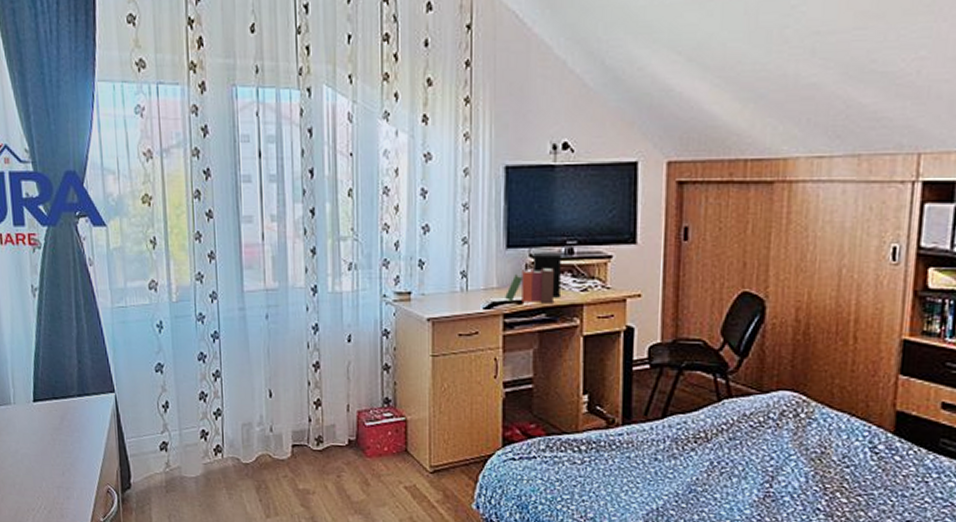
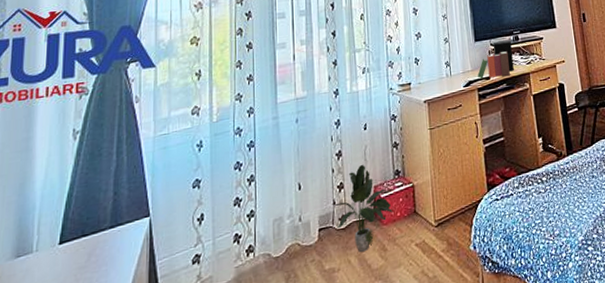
potted plant: none [307,384,378,480] -> present [332,165,392,252]

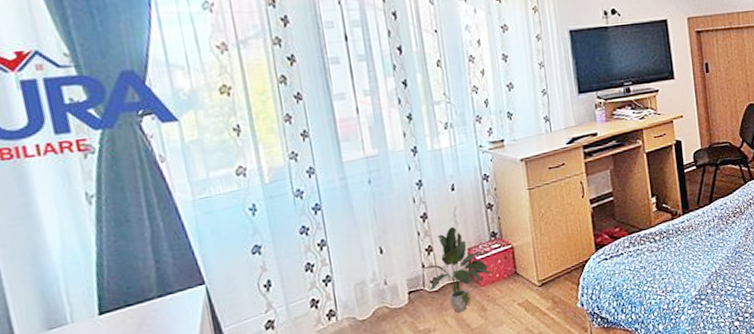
books: present [477,51,510,79] -> none [582,105,620,135]
speaker: present [493,40,514,72] -> none [601,92,625,127]

